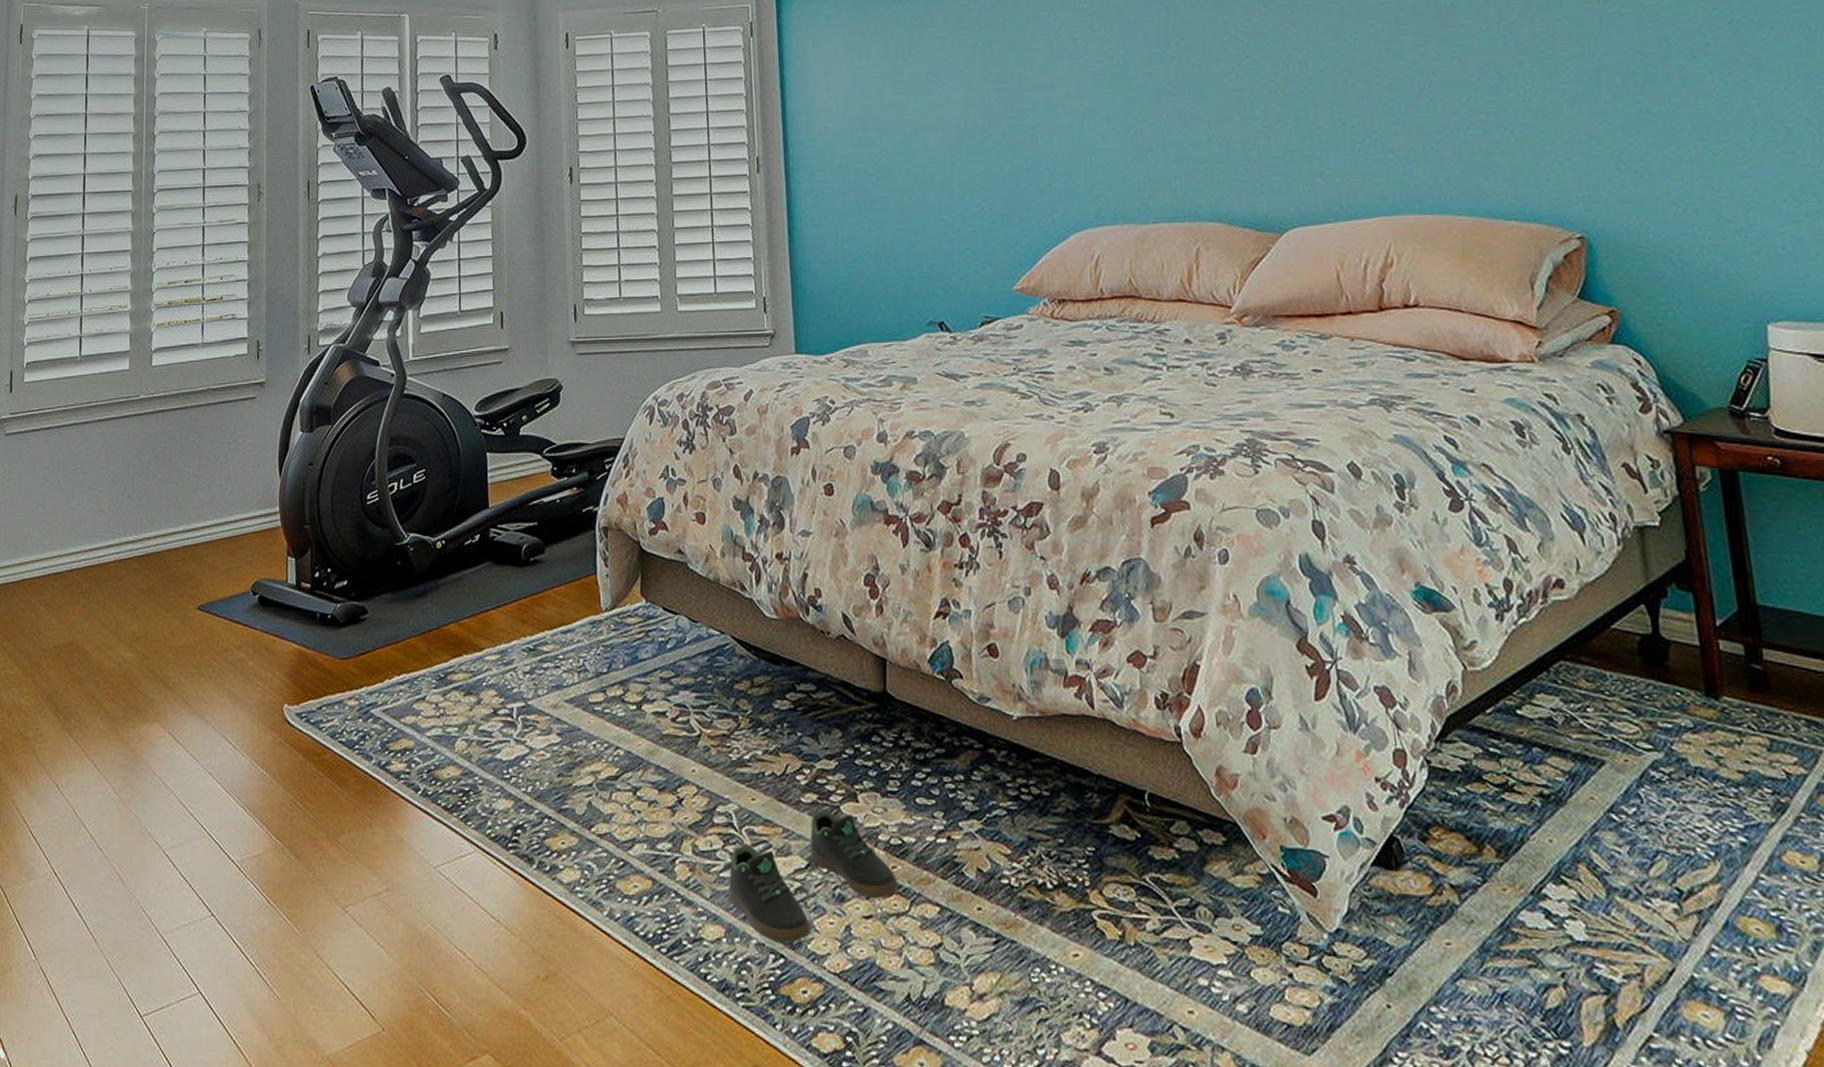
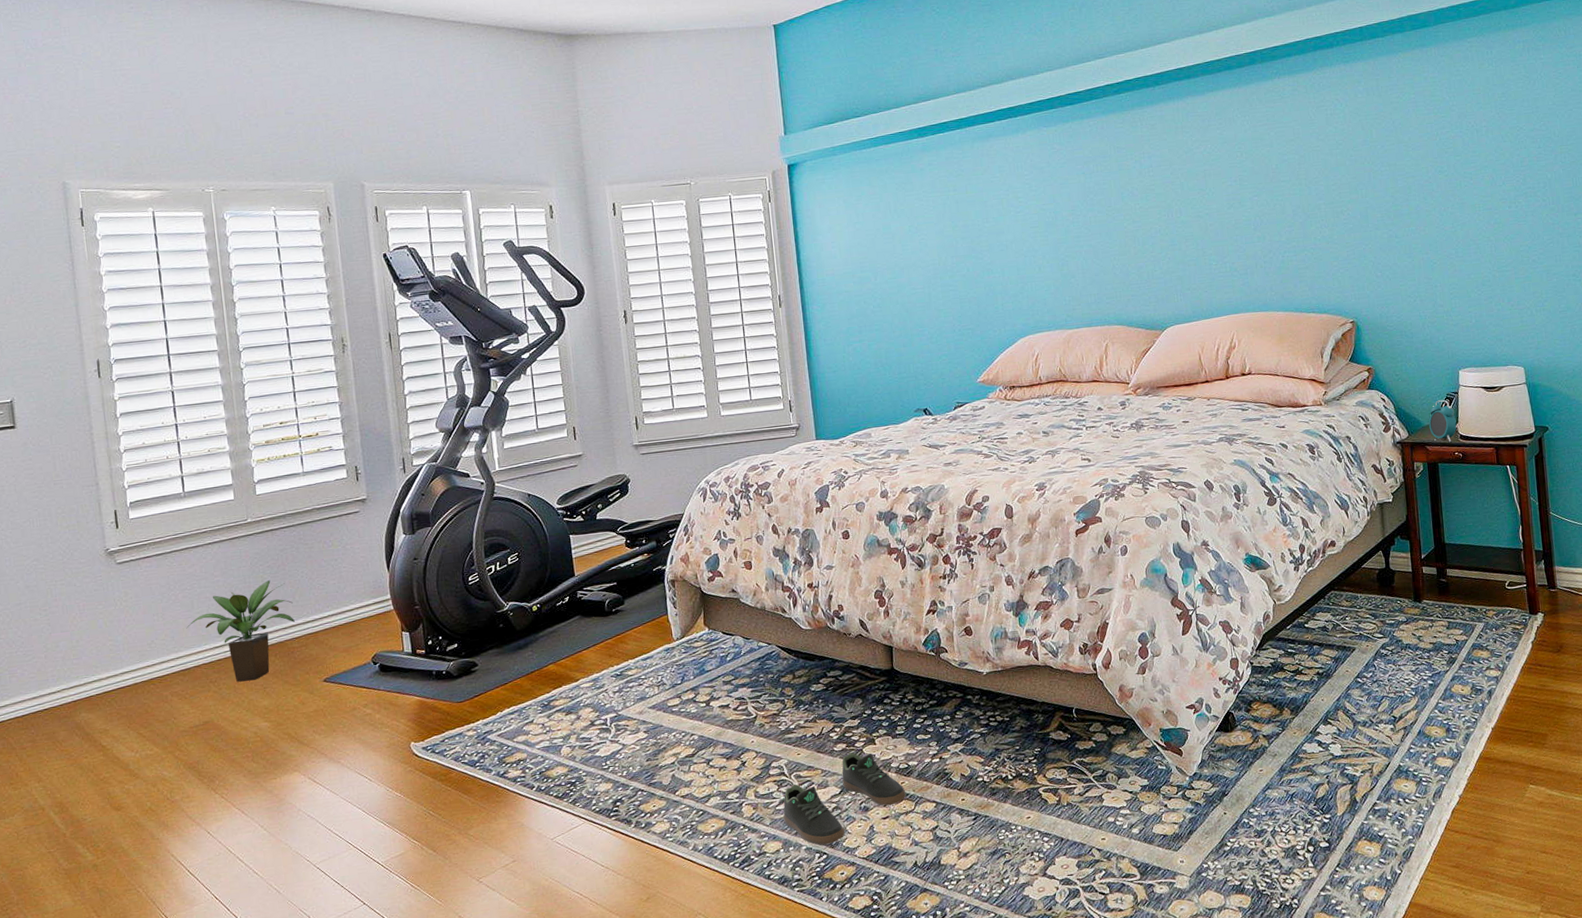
potted plant: none [64,473,175,597] -> present [186,580,295,682]
alarm clock: none [1717,369,1768,438] -> present [1428,400,1457,442]

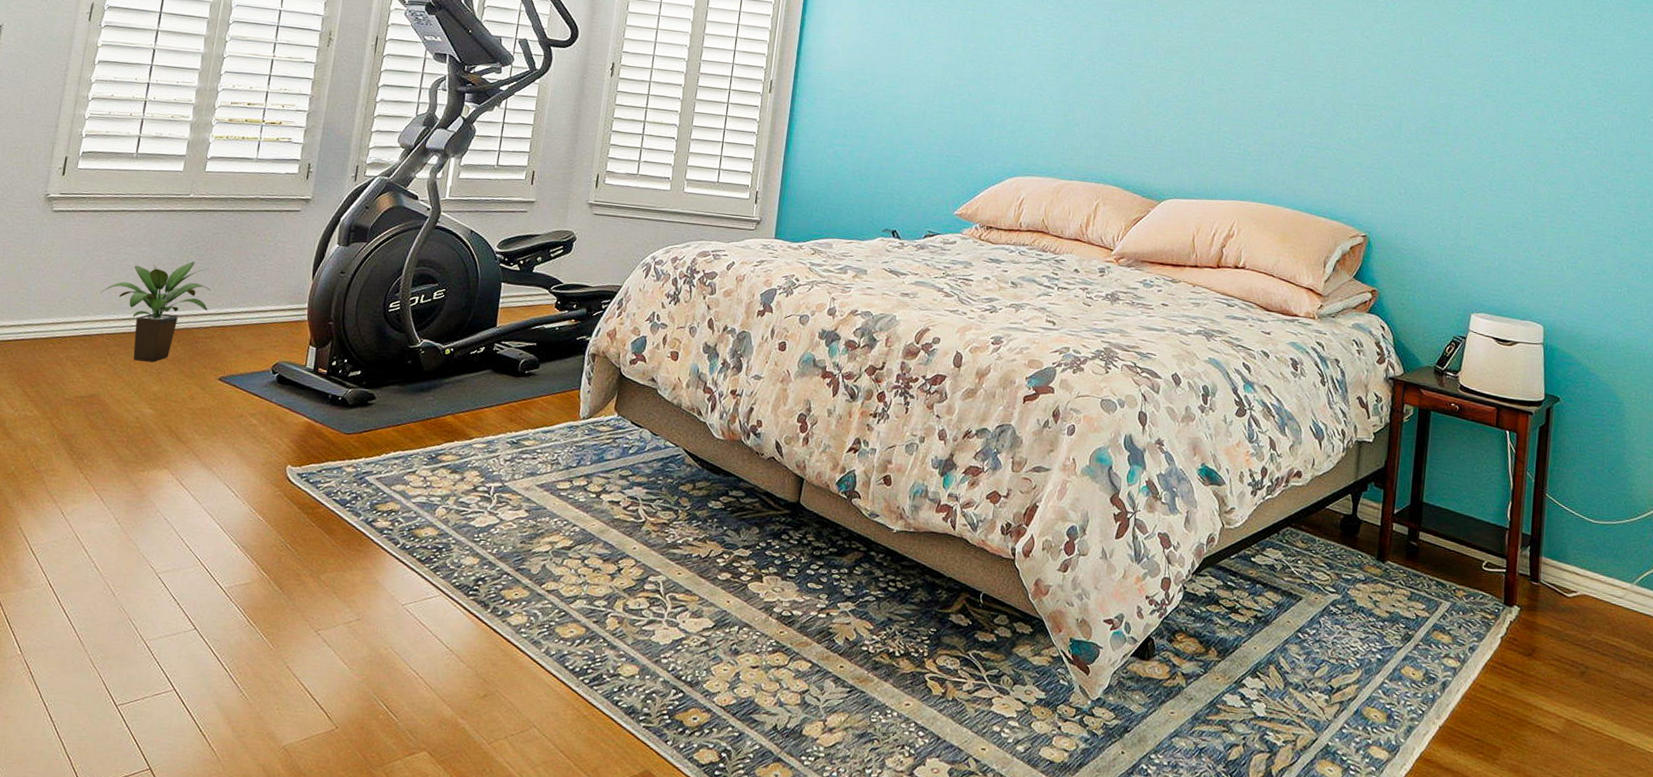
shoe: present [783,752,906,846] -> none [647,585,783,682]
alarm clock: present [1428,400,1457,442] -> none [1427,341,1459,391]

